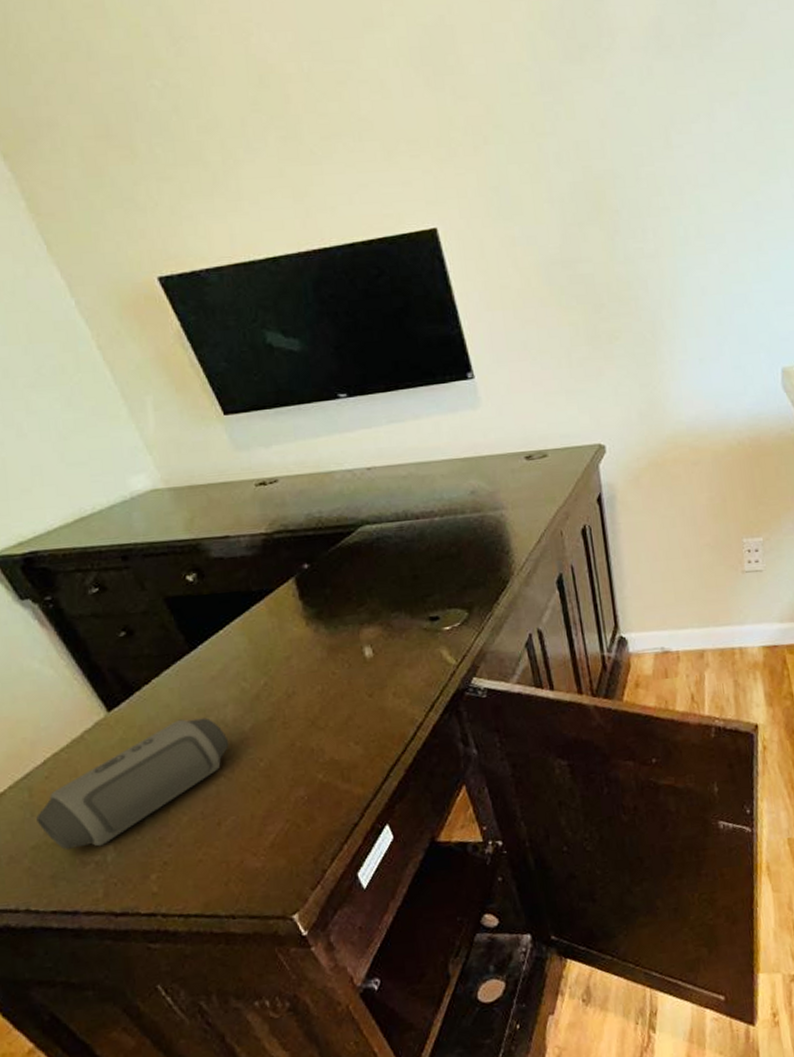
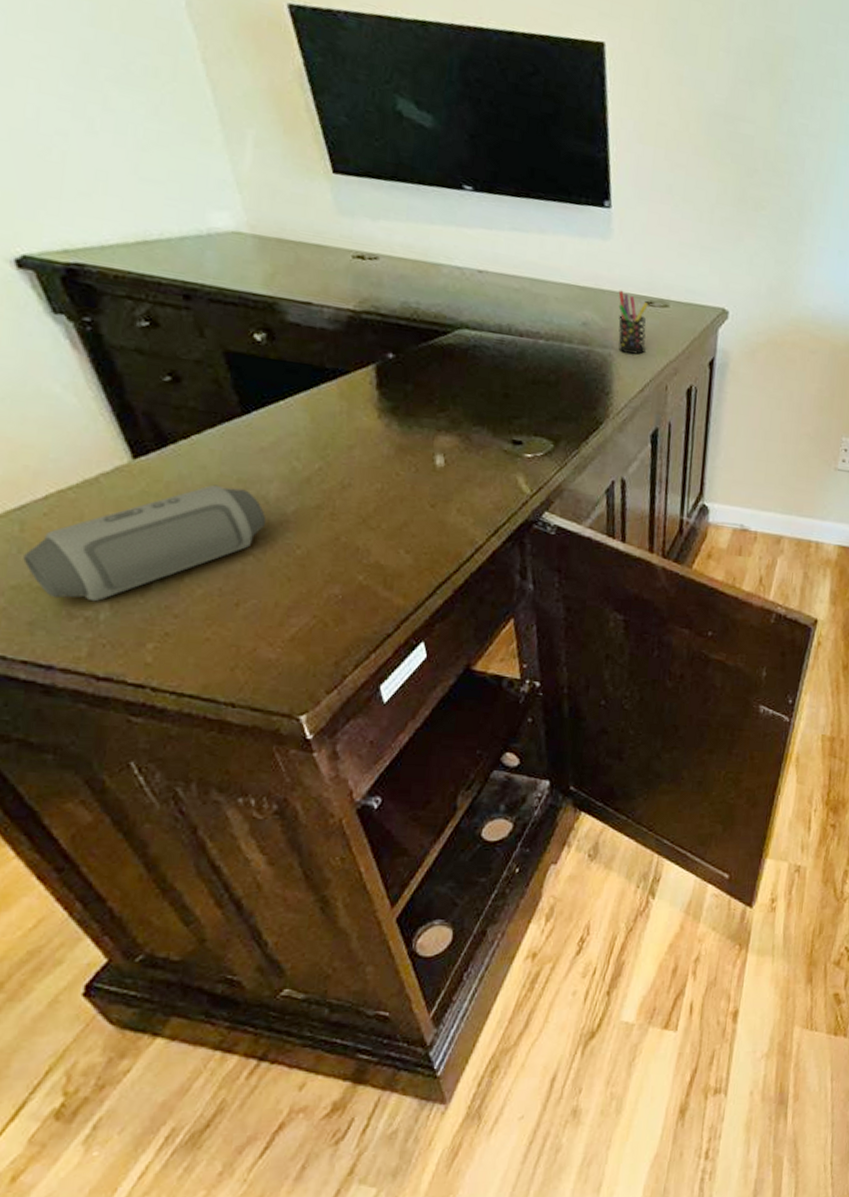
pen holder: none [497,452,534,510] -> present [618,290,649,355]

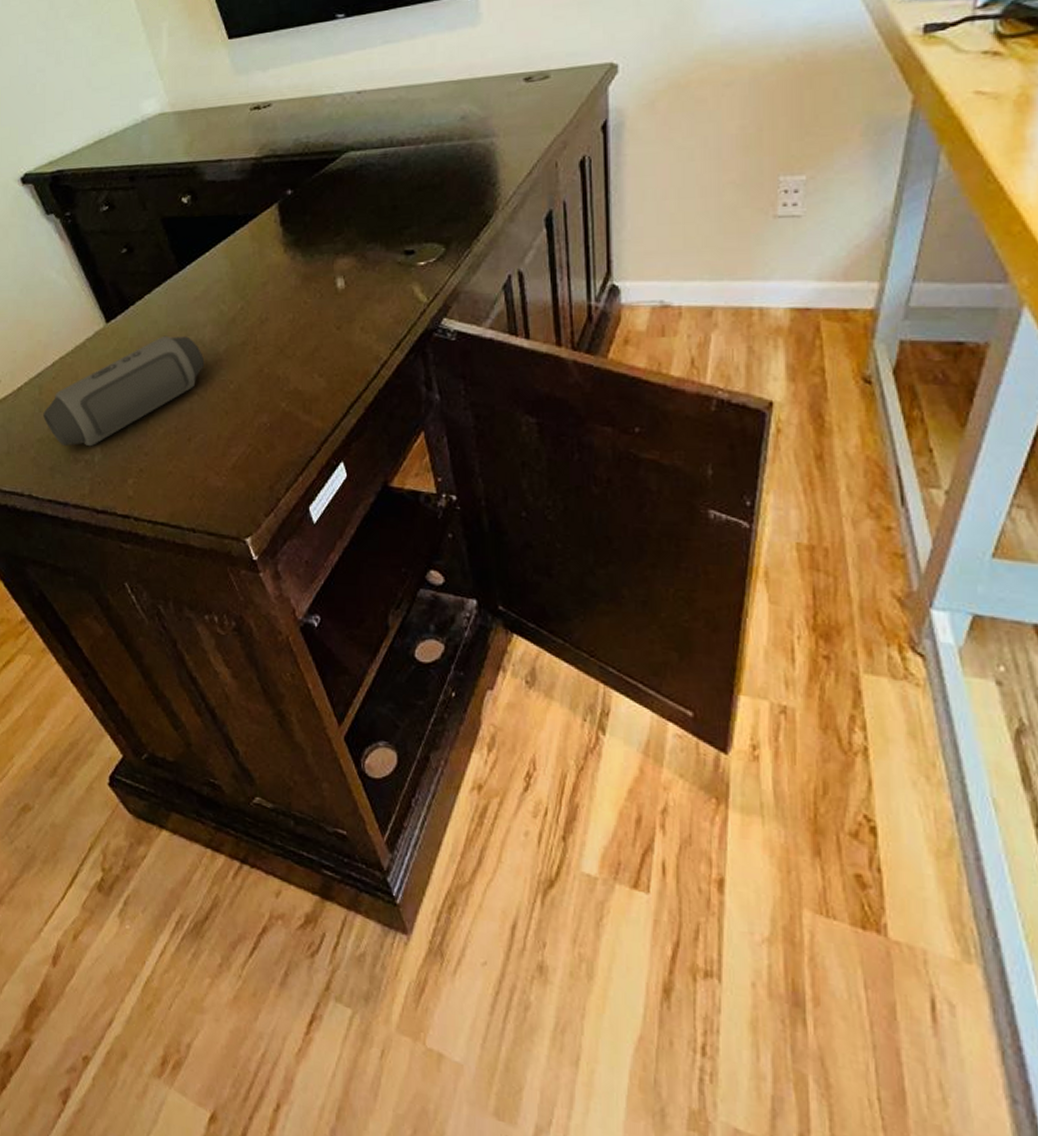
pen holder: present [618,290,649,355] -> none [494,73,529,137]

